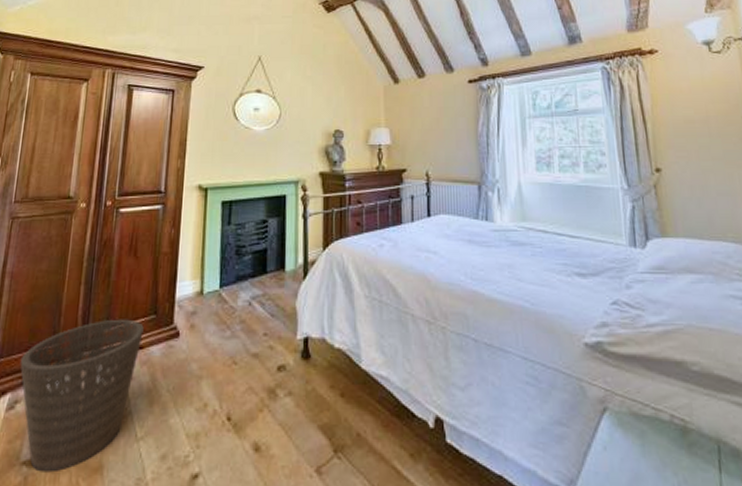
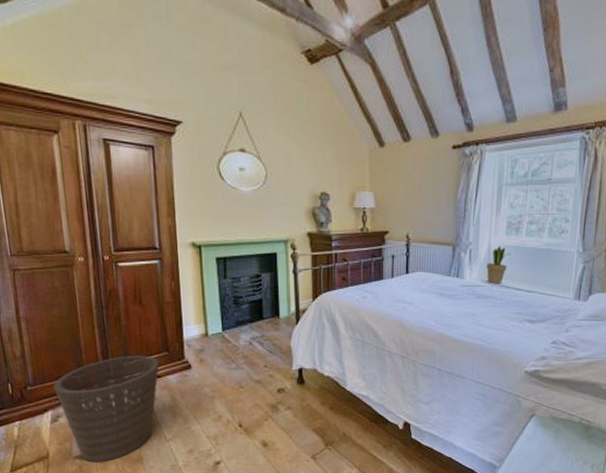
potted plant: none [519,182,546,228] -> present [486,245,512,284]

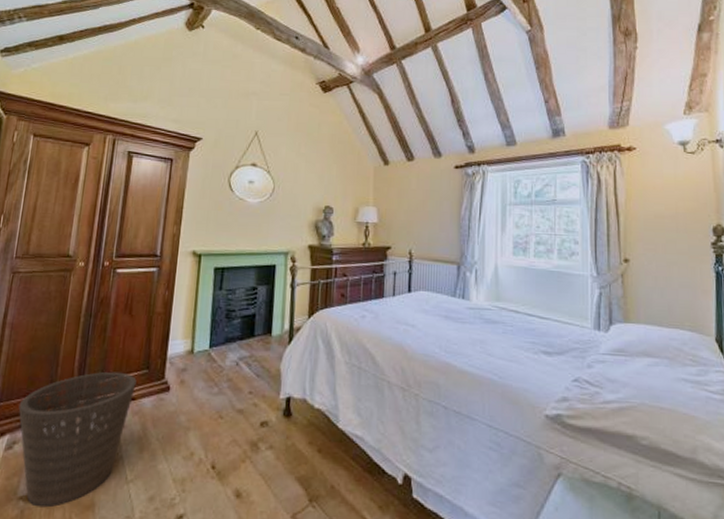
potted plant: present [486,245,512,284] -> none [494,265,520,309]

